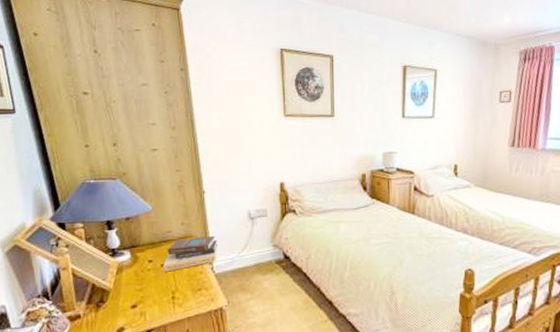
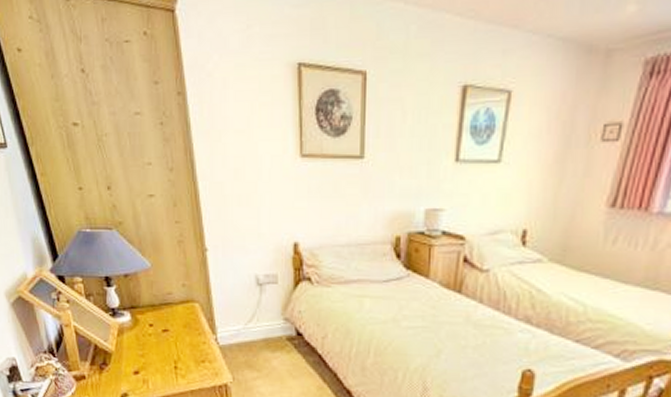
books: present [163,236,217,272] -> none [164,302,221,339]

